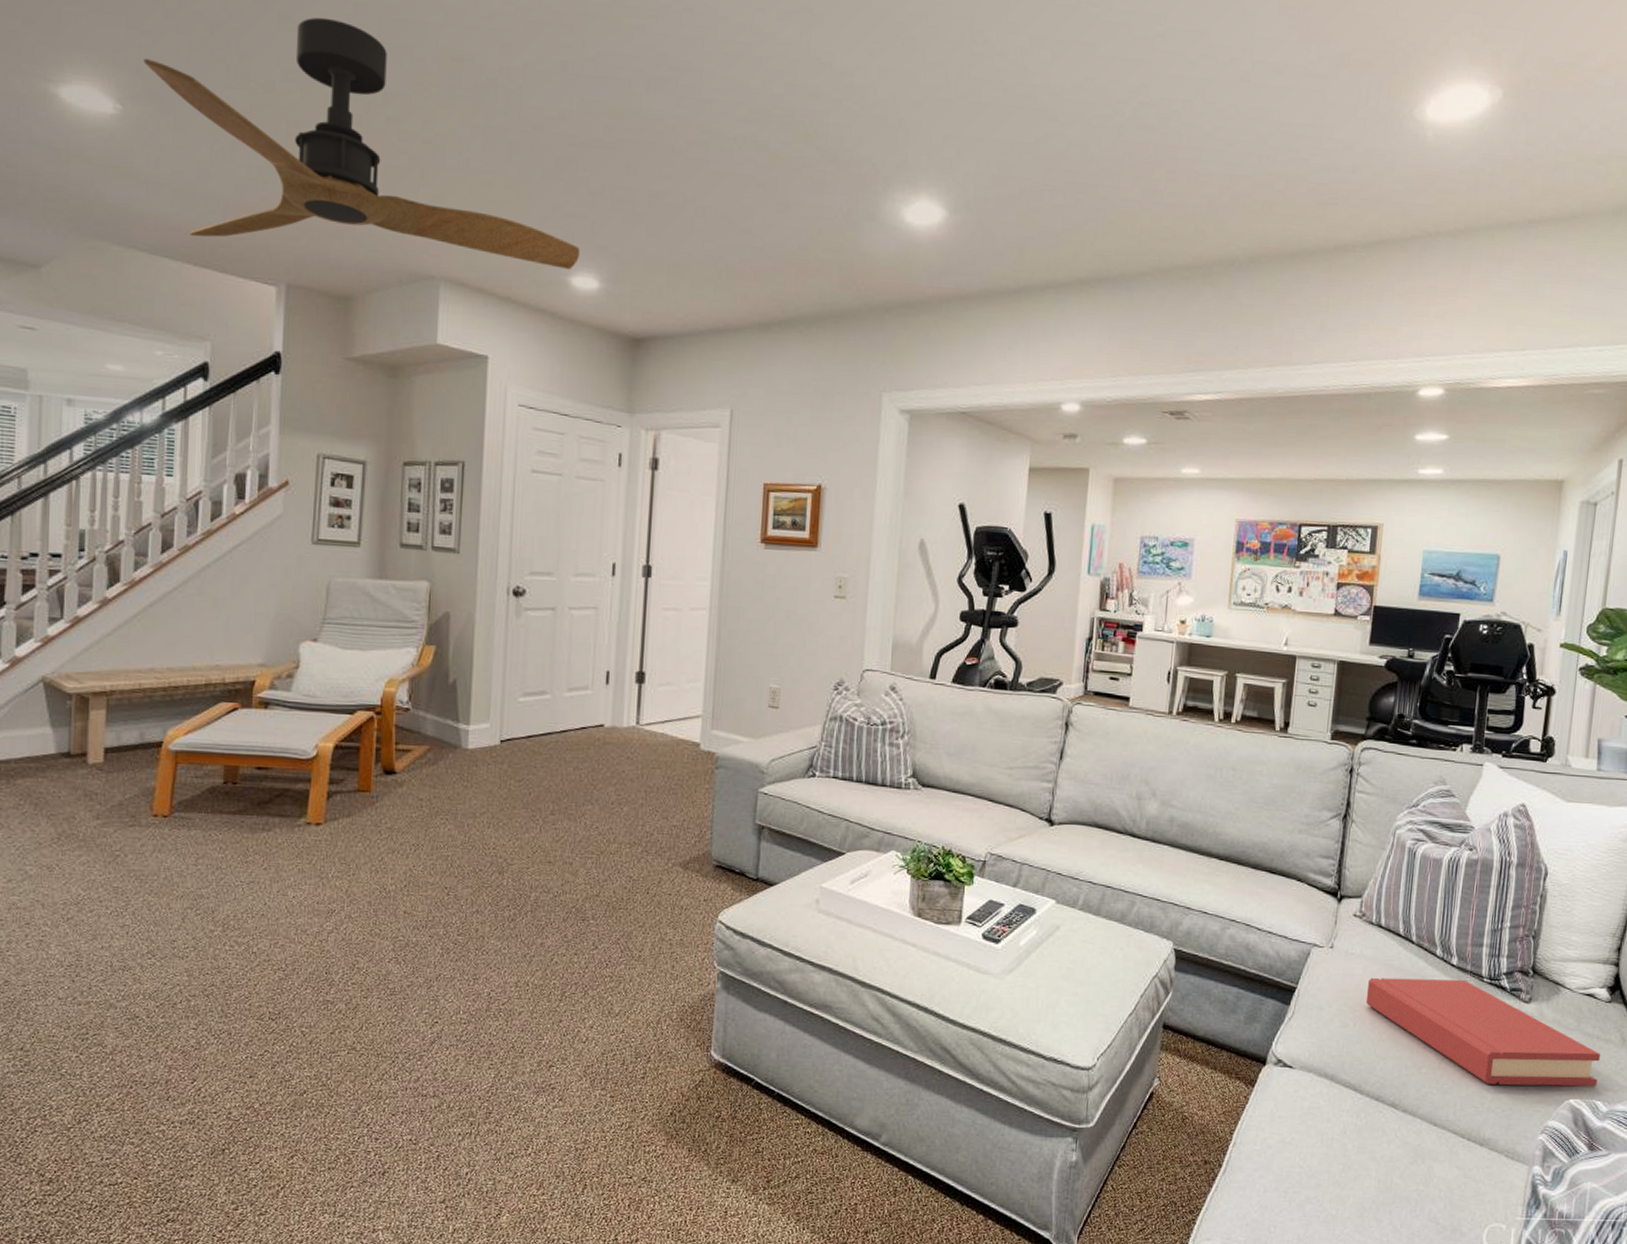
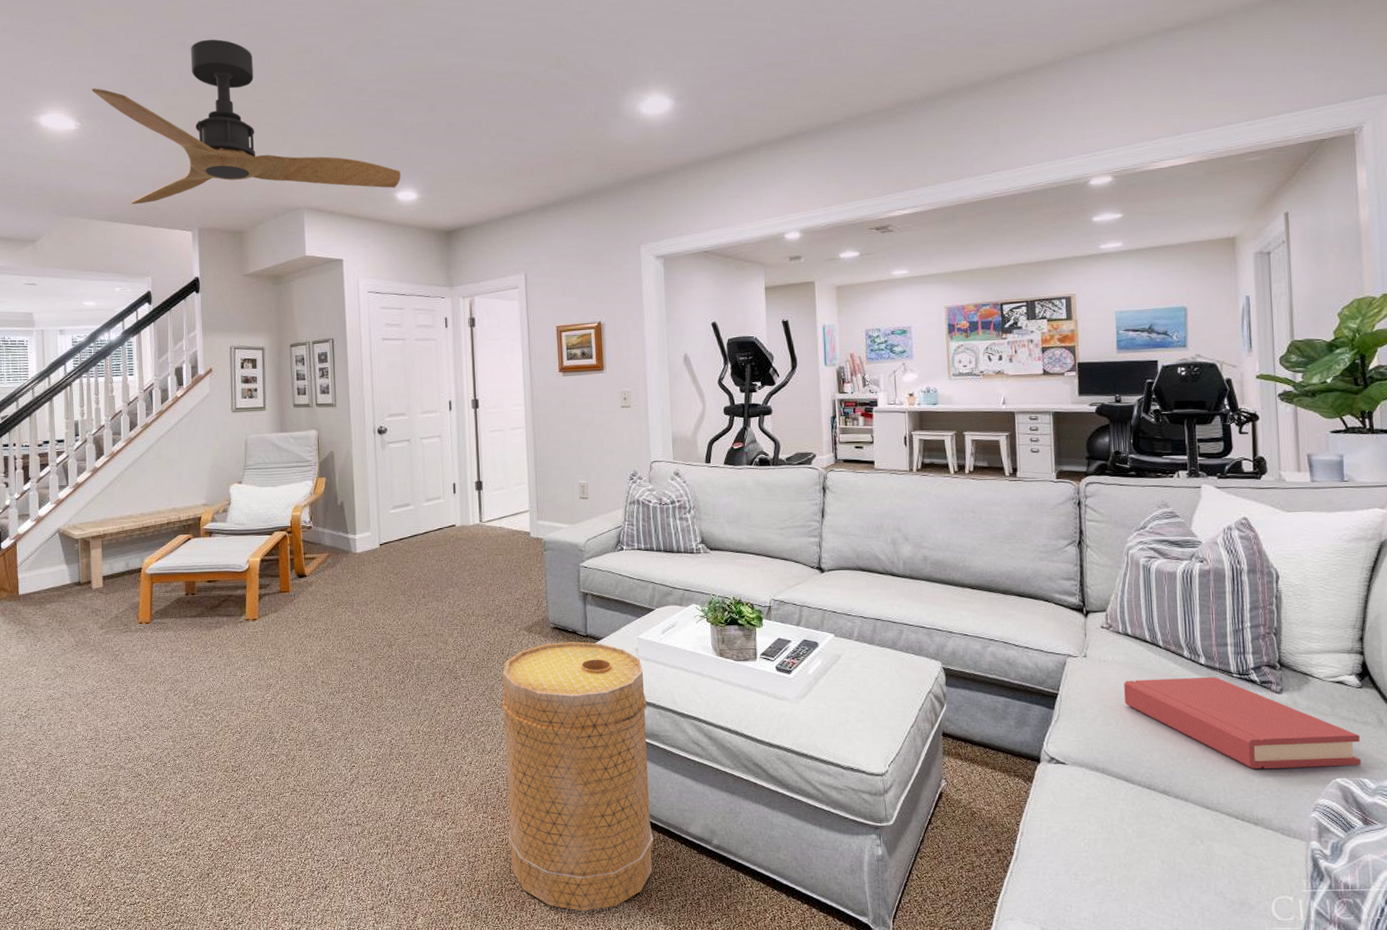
basket: none [629,885,823,1214] -> present [501,642,654,911]

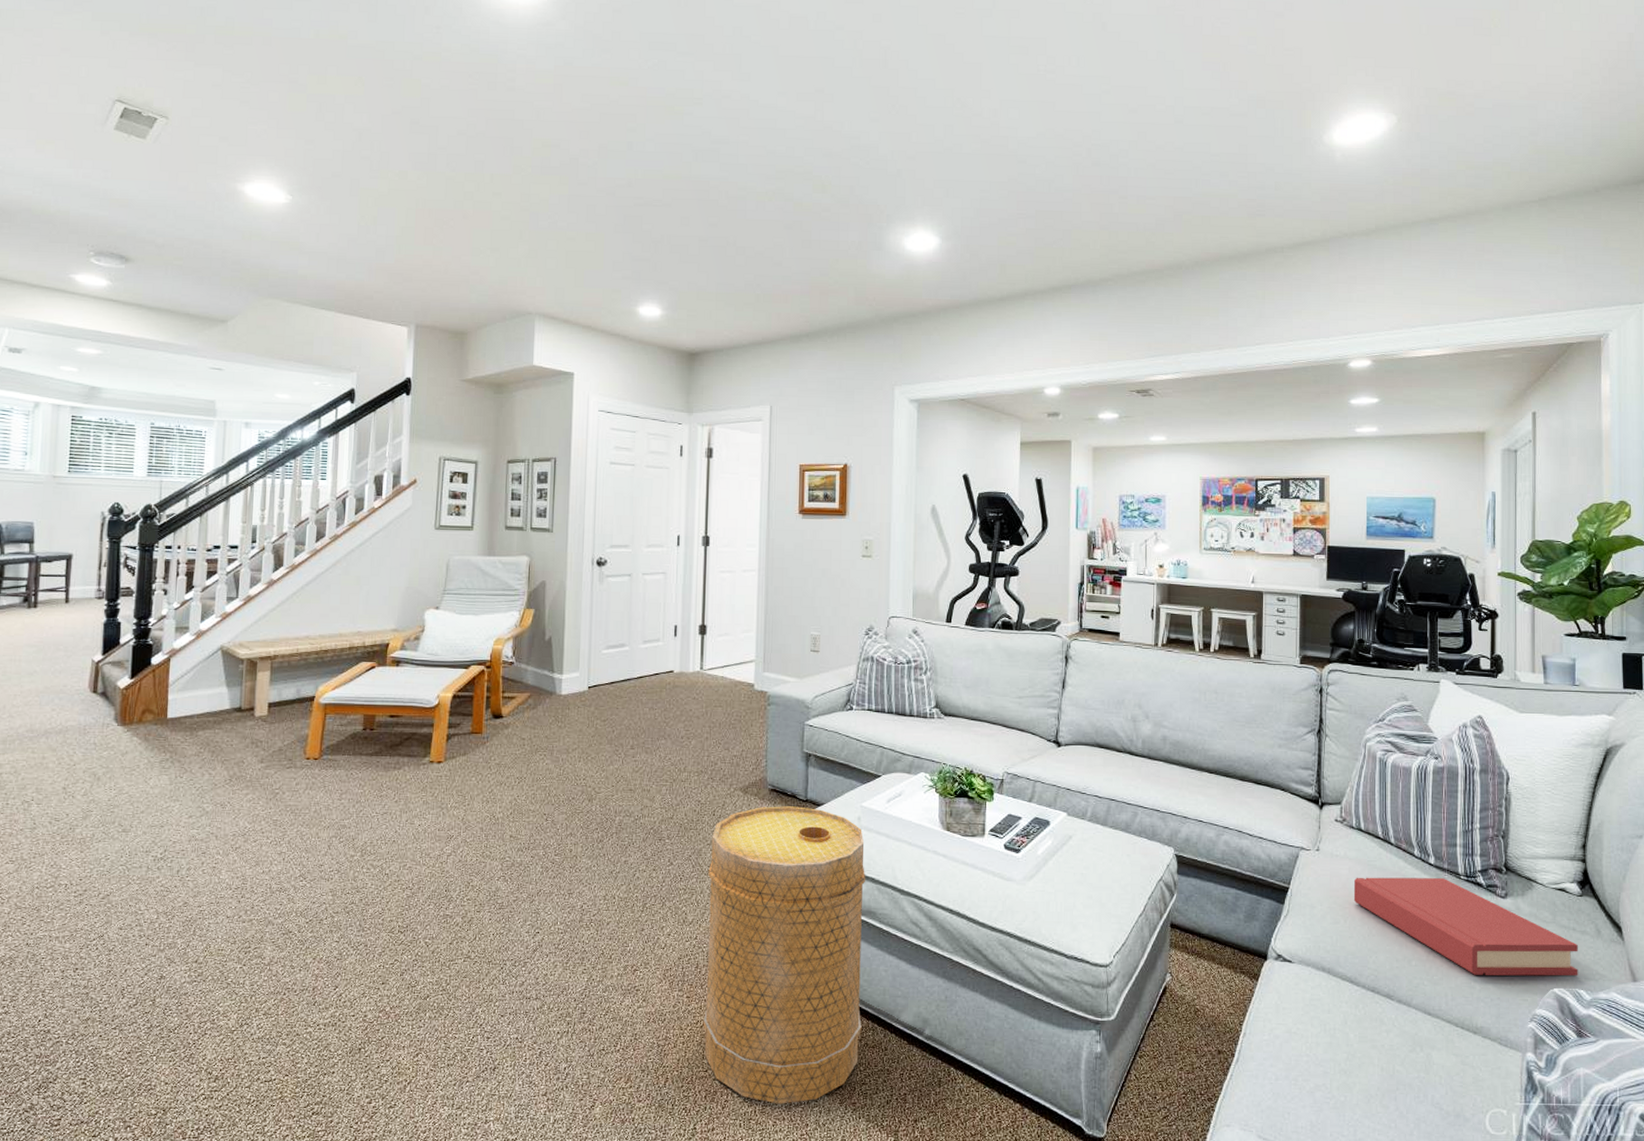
ceiling fan: present [92,39,401,205] -> none [308,121,645,301]

